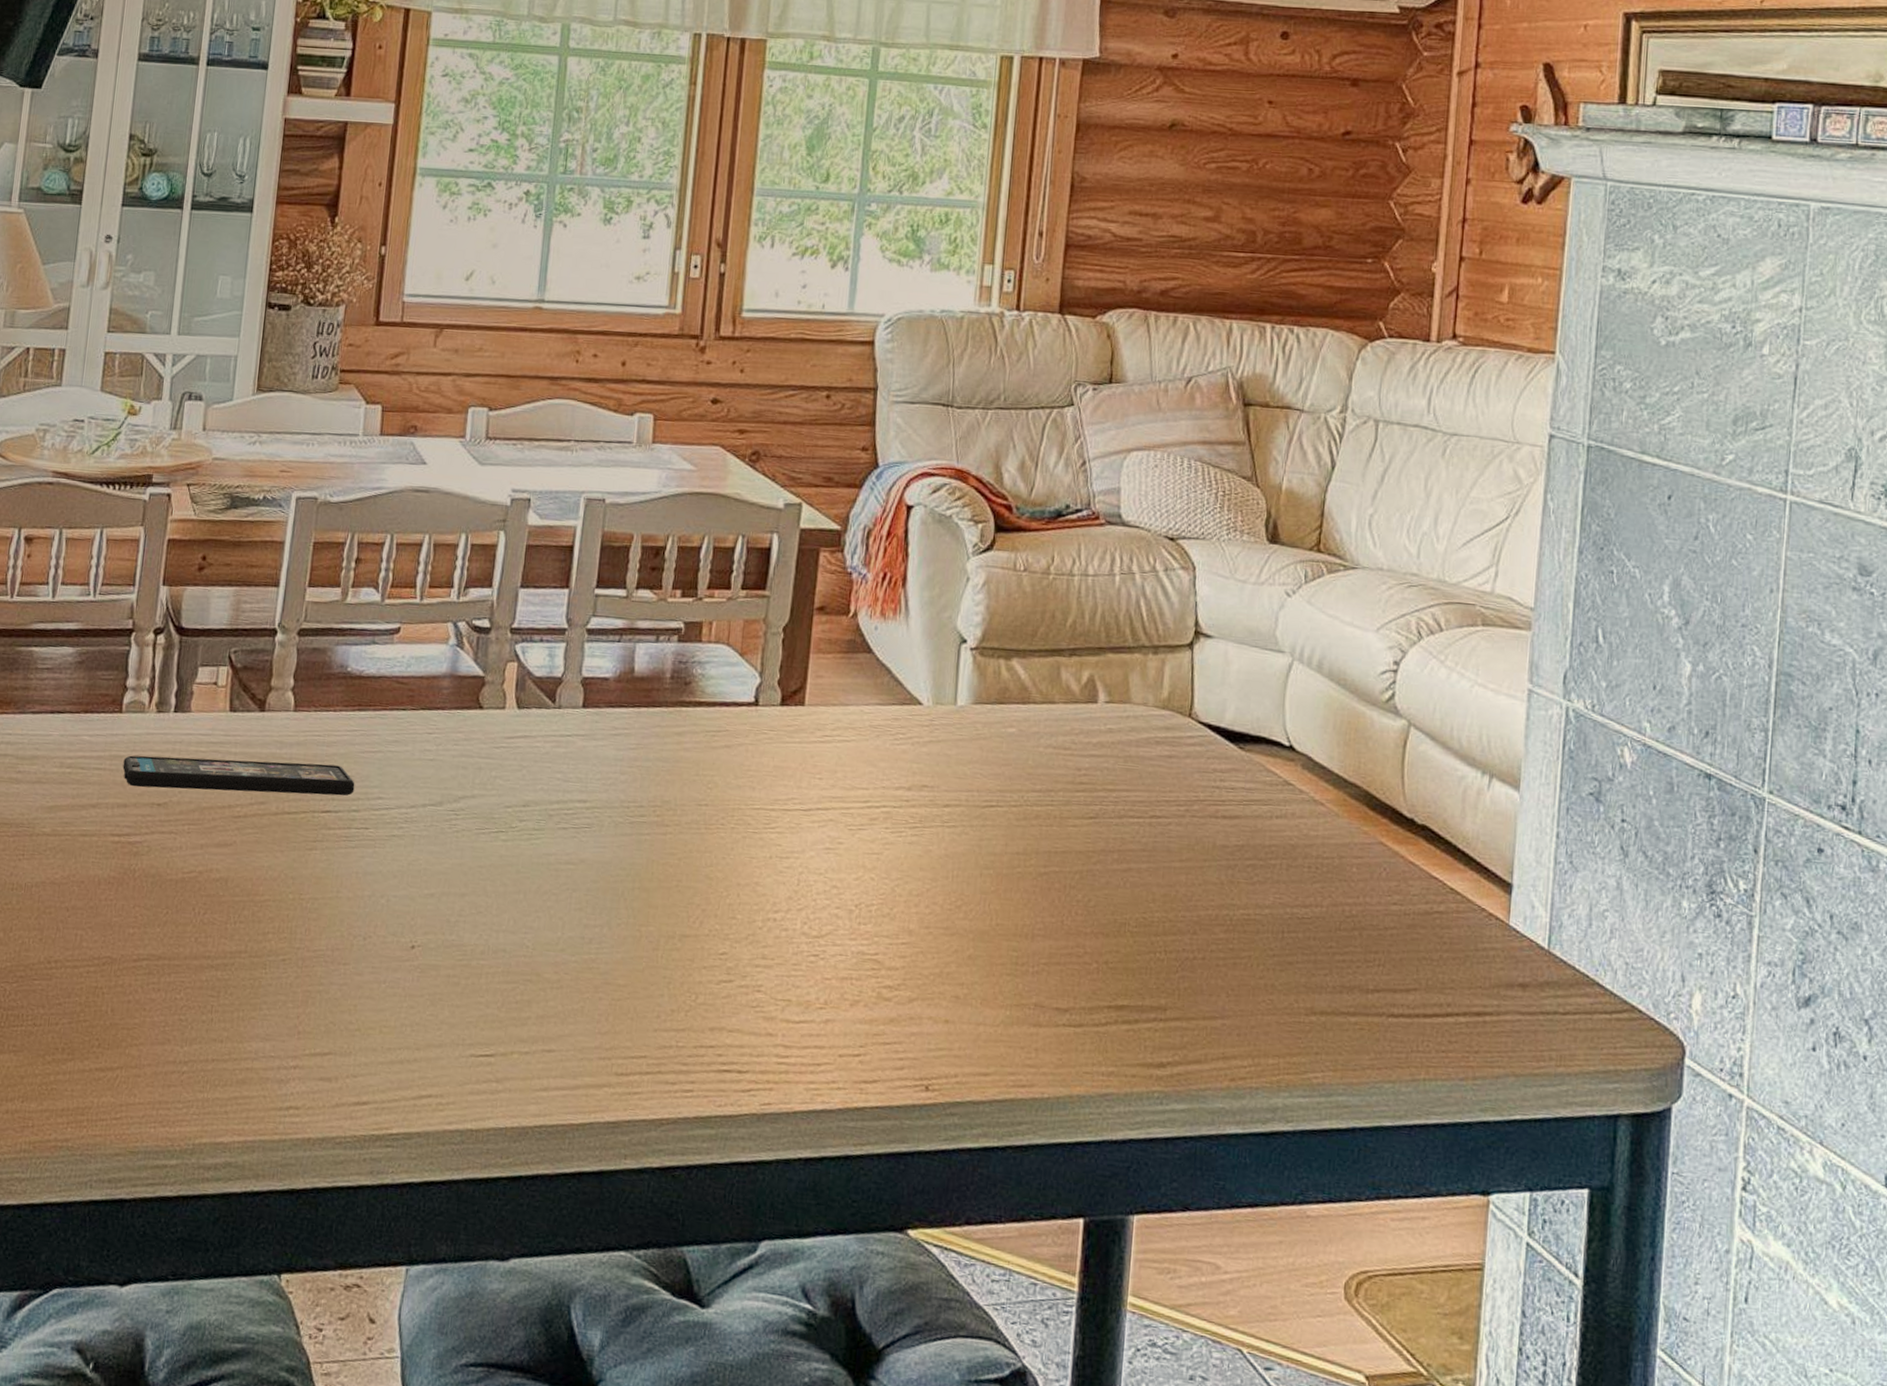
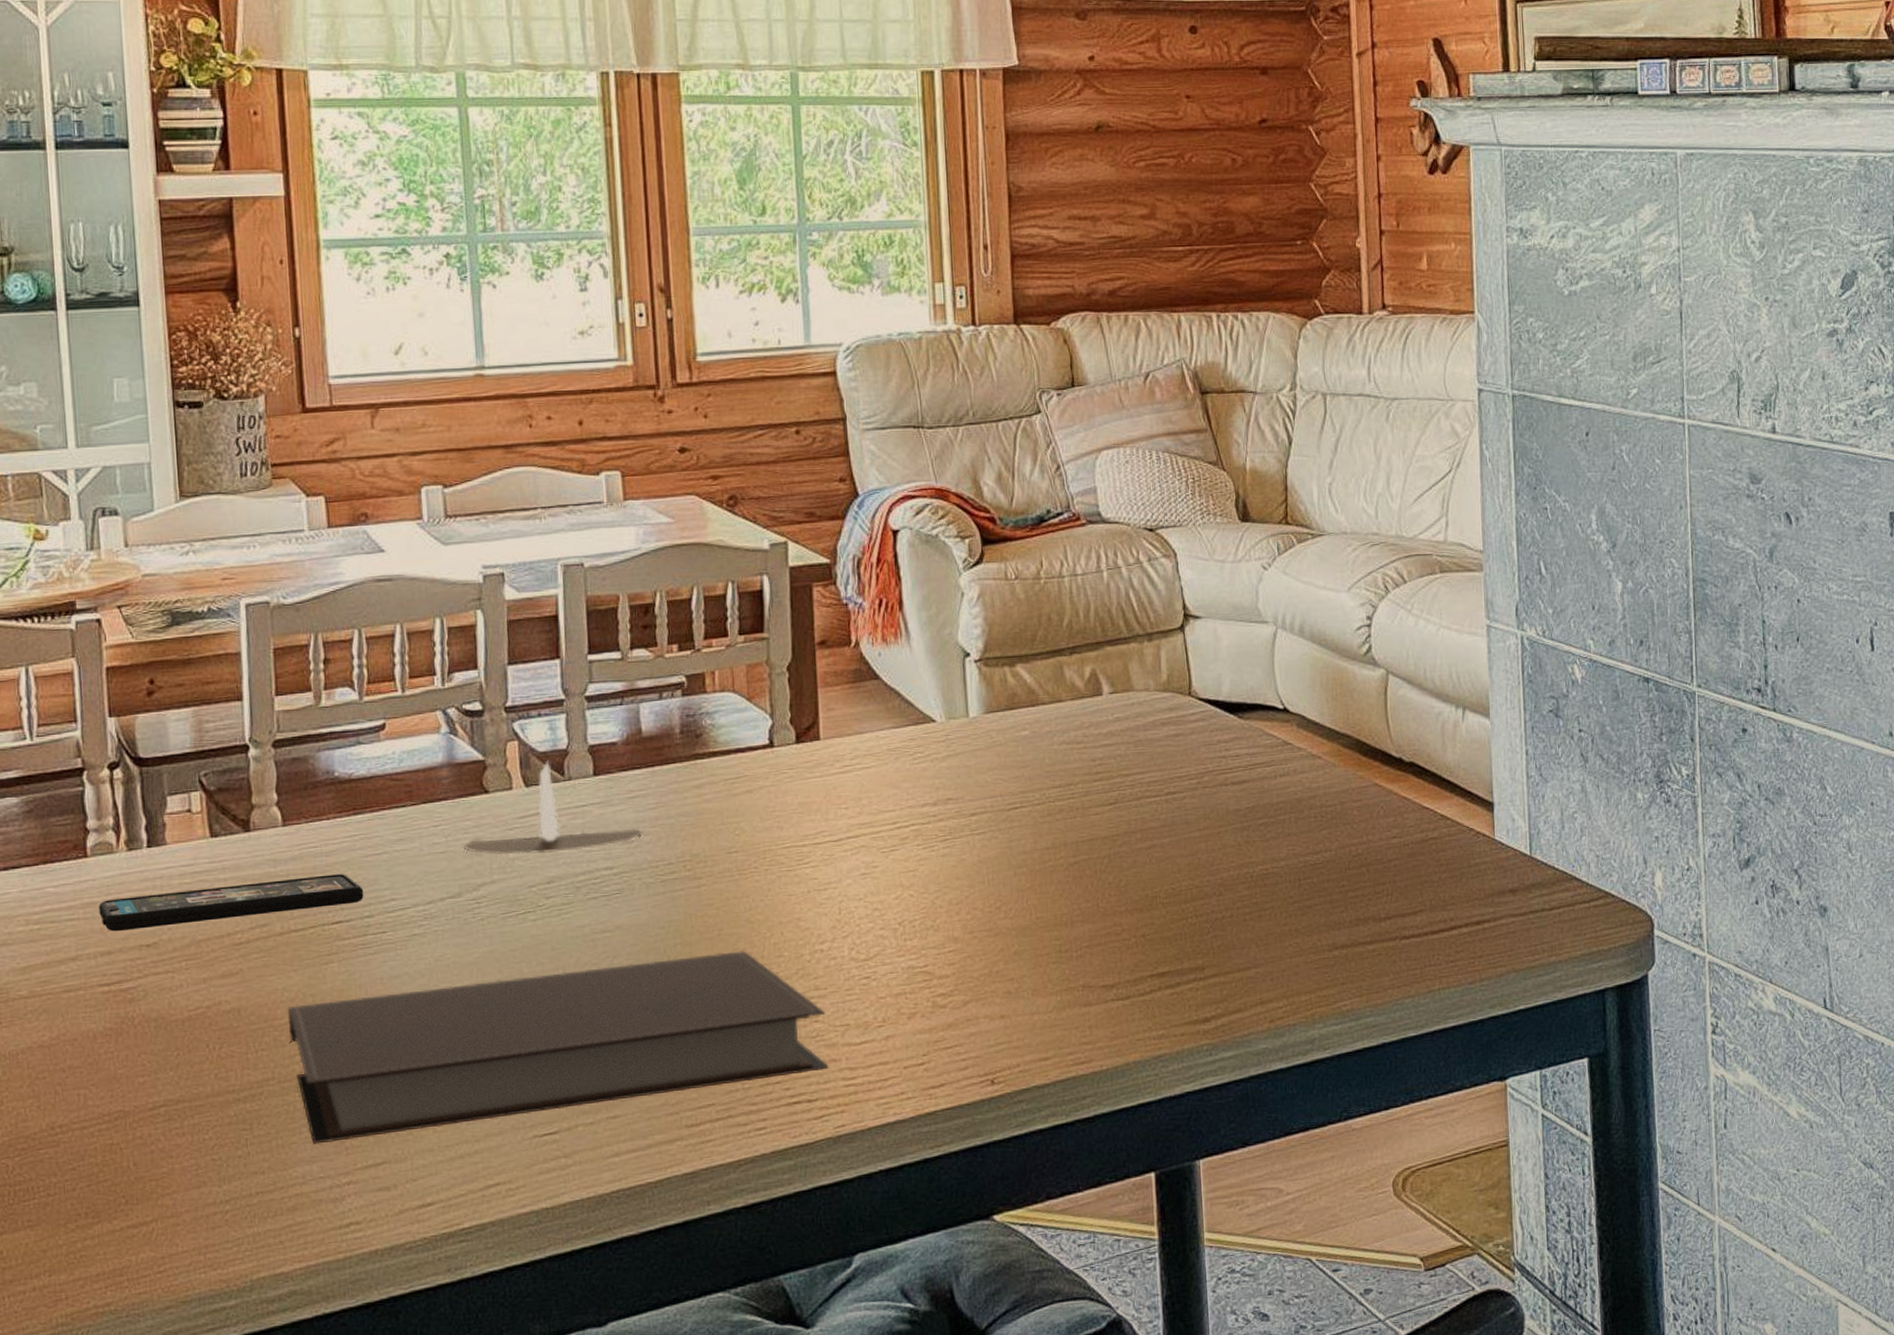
notebook: none [266,885,769,1043] -> present [287,951,829,1144]
candle: none [451,686,620,780] -> present [463,760,643,855]

